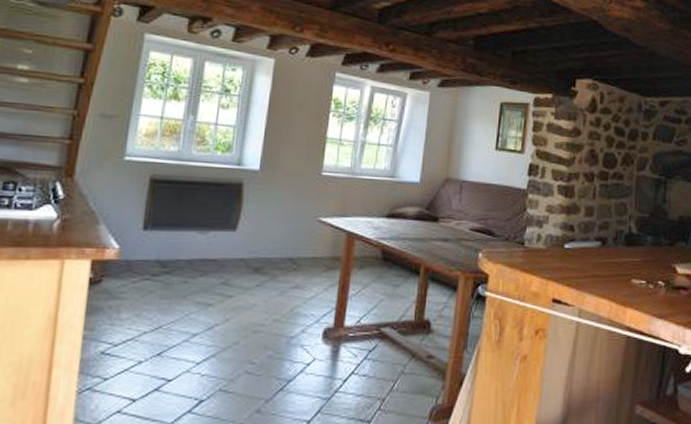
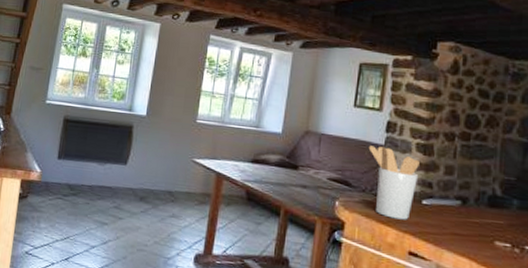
utensil holder: none [511,191,561,267] -> present [368,146,420,220]

